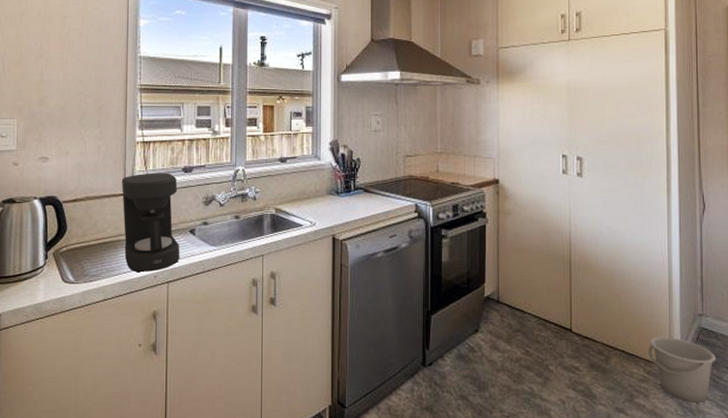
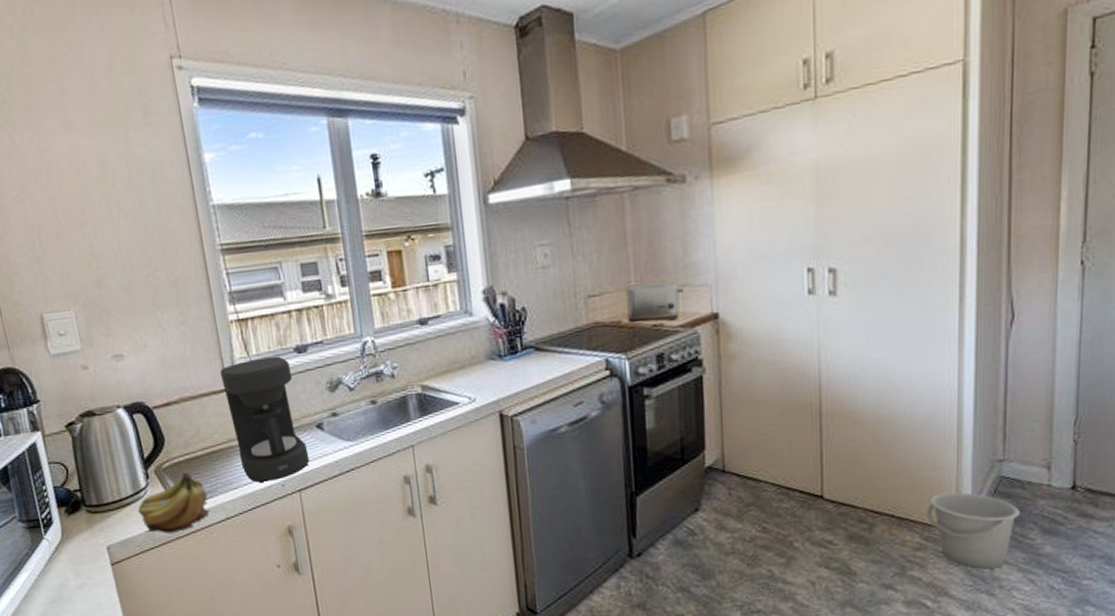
fruit: none [32,258,93,308] -> present [138,472,210,534]
toaster: none [434,152,474,181] -> present [626,281,683,323]

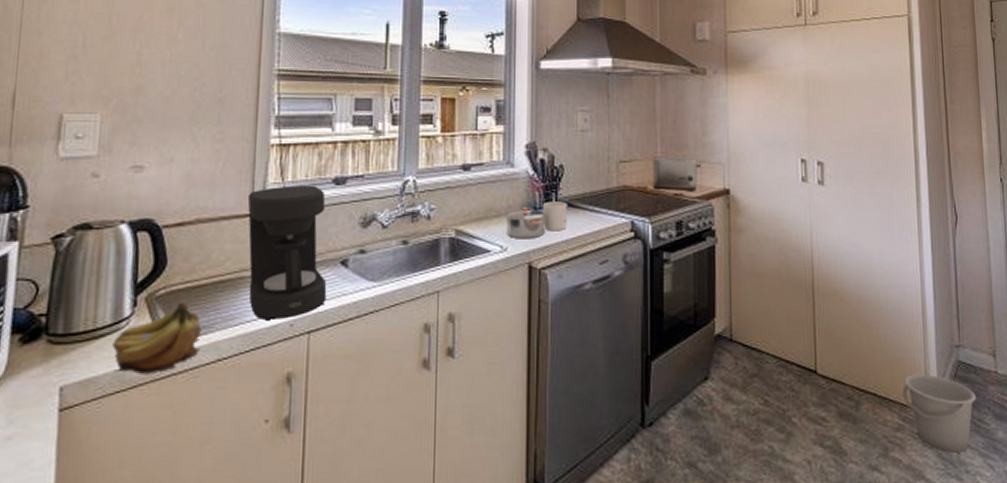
cooking pot: none [469,355,513,389] -> present [505,206,545,239]
mug: none [507,346,536,378] -> present [542,201,567,232]

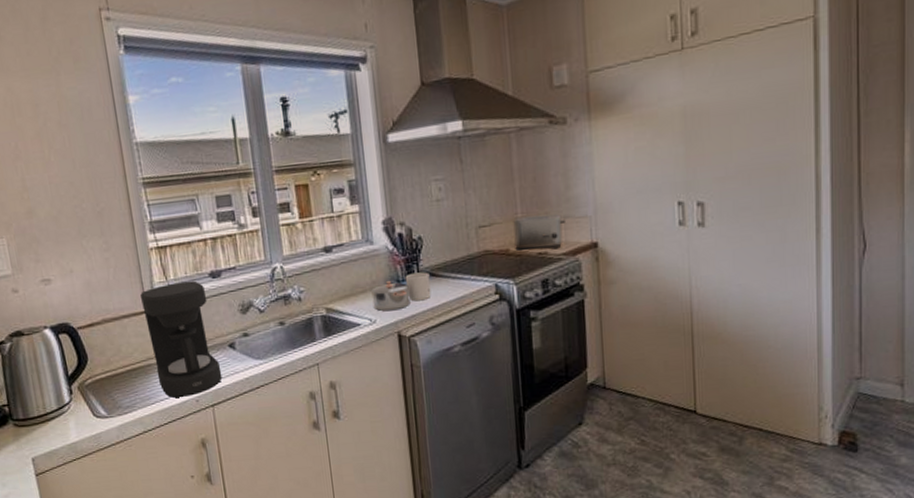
fruit: present [112,303,202,375] -> none [61,389,129,447]
bucket: present [901,374,977,453] -> none [790,407,878,479]

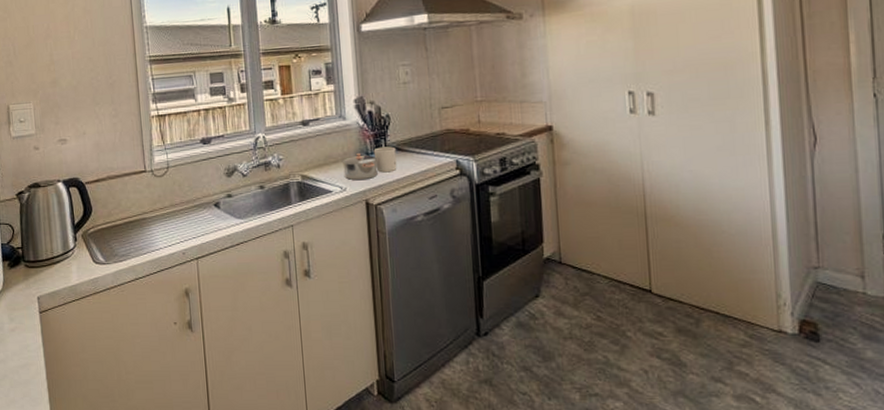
coffee maker: present [140,280,222,398] -> none [141,146,207,250]
toaster: present [513,213,565,252] -> none [473,98,522,131]

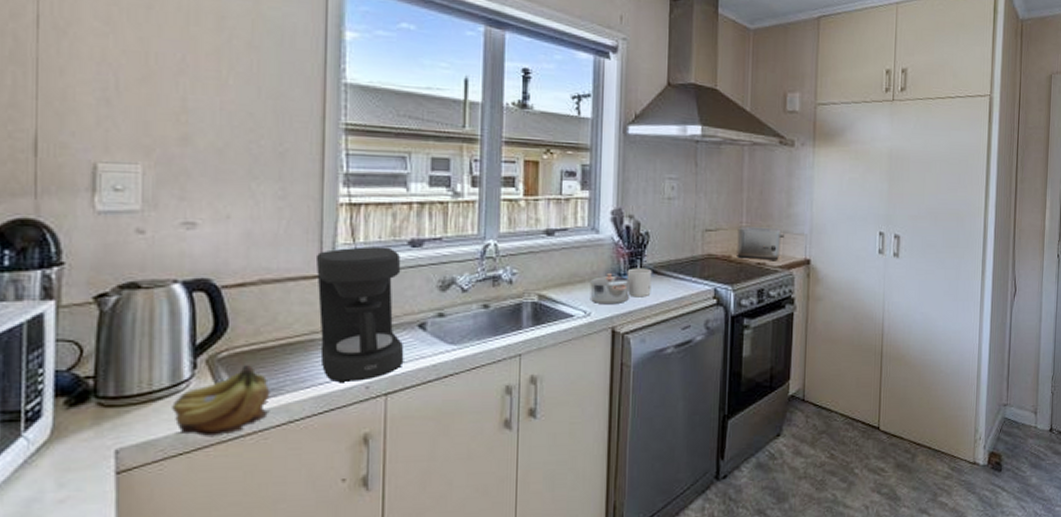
fruit: none [65,238,123,290] -> present [172,365,270,438]
coffee maker: none [141,146,207,250] -> present [317,247,404,383]
toaster: none [473,98,522,131] -> present [737,226,784,261]

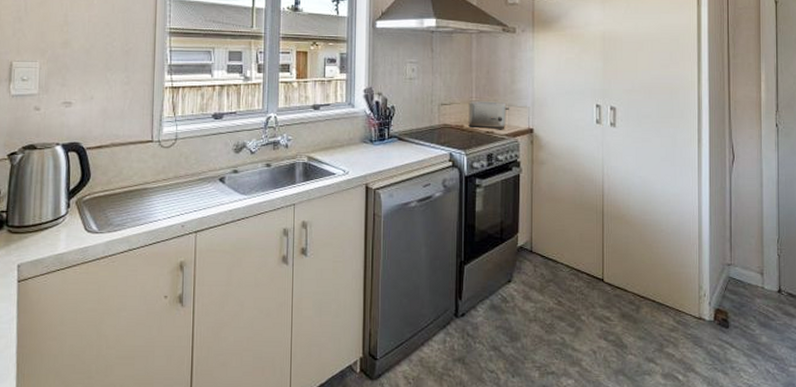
fruit: present [172,365,270,438] -> none [53,206,117,259]
coffee maker: present [317,247,404,383] -> none [149,119,209,222]
cooking pot: present [589,272,629,305] -> none [347,139,379,165]
mug: present [626,268,652,298] -> none [377,135,397,160]

